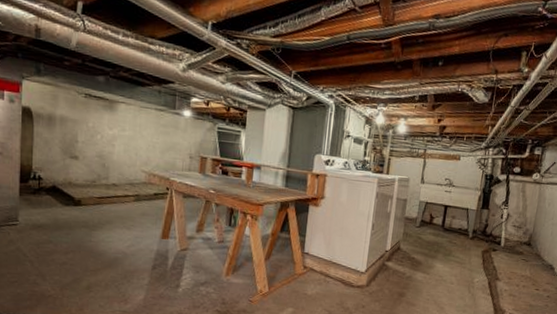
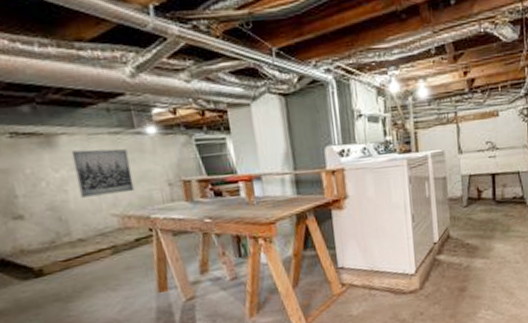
wall art: none [123,117,166,157] -> present [71,148,135,198]

